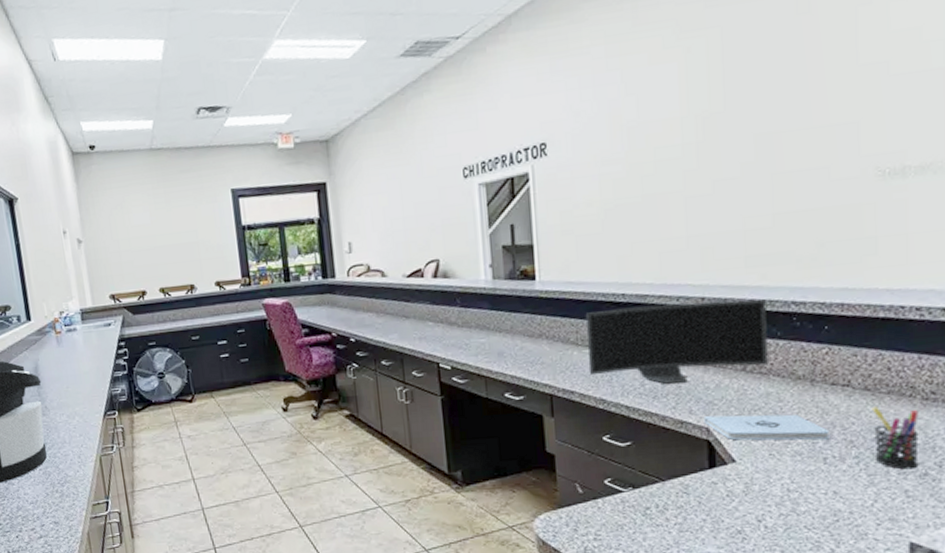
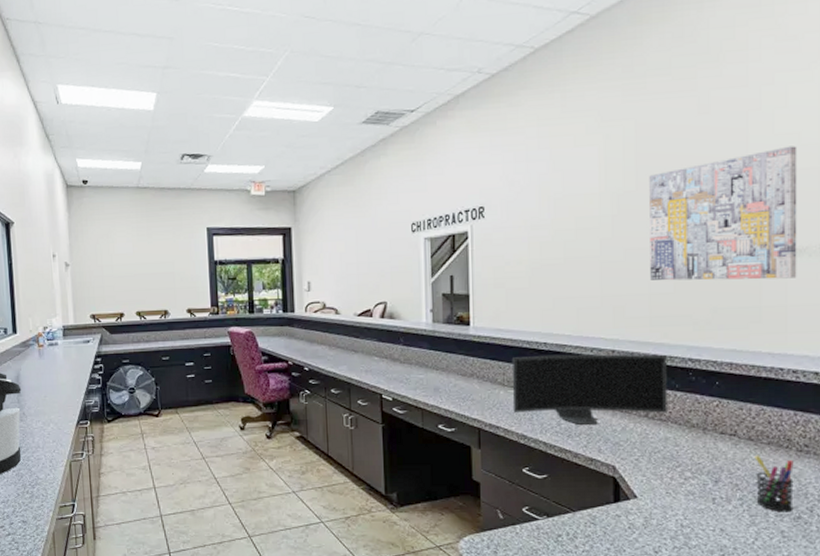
notepad: present [703,414,830,441] -> none [610,455,718,482]
wall art: none [739,43,920,214] -> present [649,146,797,281]

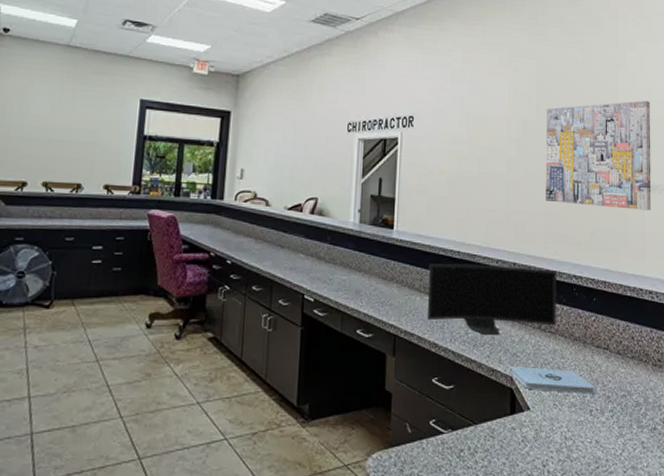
notepad: none [610,455,718,482] -> present [509,366,595,394]
pen holder: present [754,455,794,513] -> none [622,368,651,424]

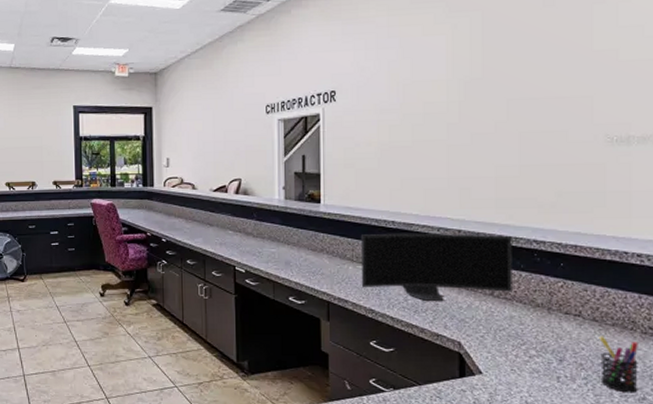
notepad: present [509,366,595,394] -> none [456,332,563,361]
wall art: present [546,100,651,210] -> none [495,38,641,166]
pen holder: none [622,368,651,424] -> present [599,336,638,393]

